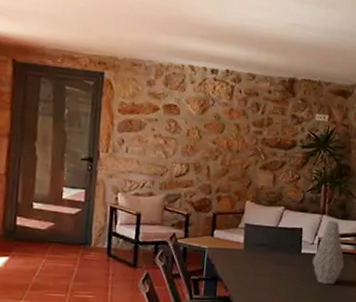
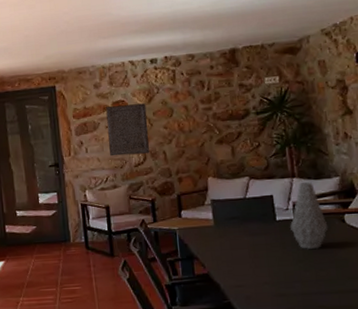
stone plaque: none [152,107,199,165] -> present [106,103,149,156]

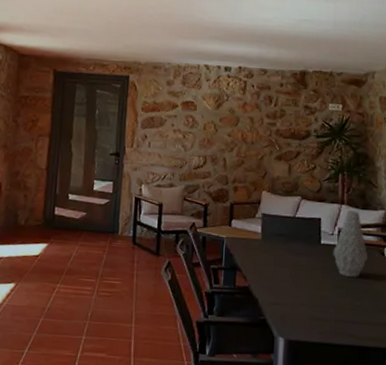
stone plaque: present [106,103,149,156] -> none [172,104,214,158]

